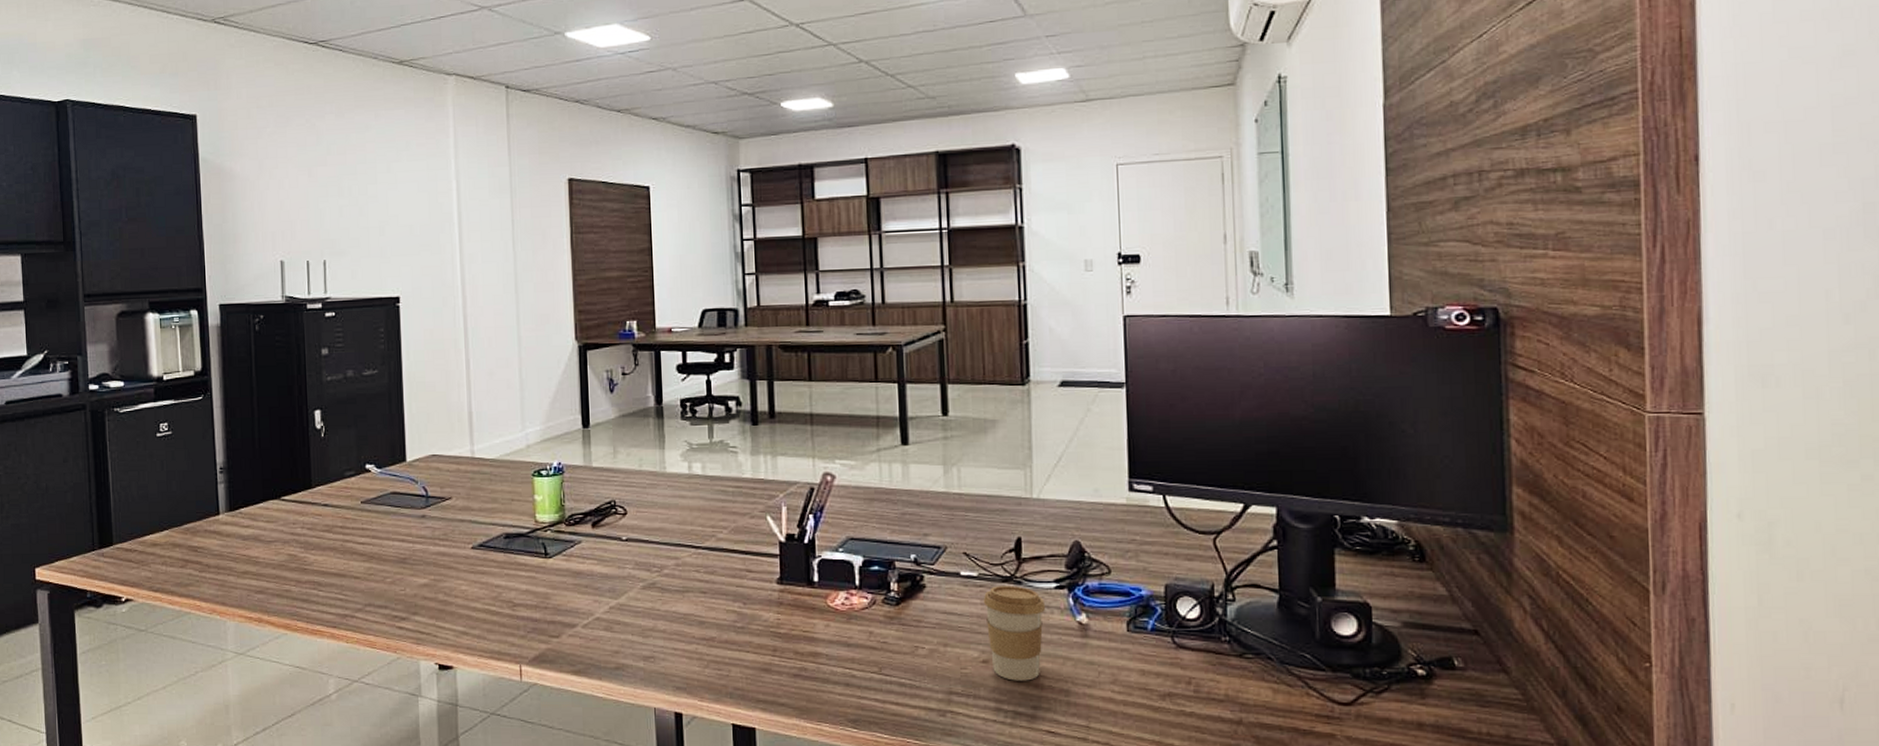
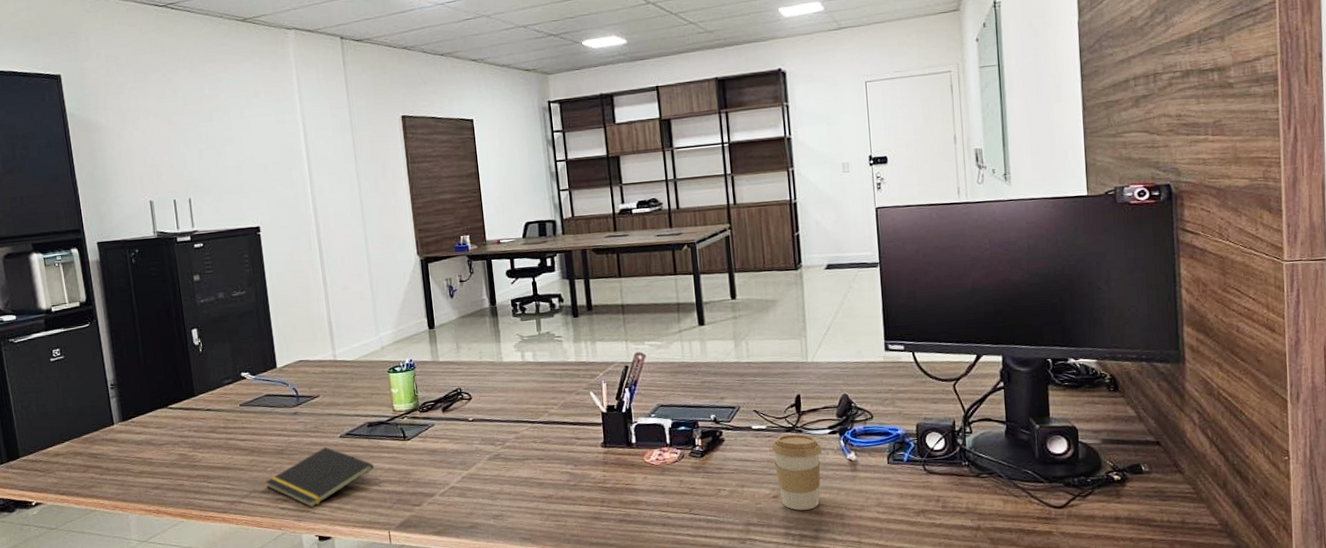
notepad: none [383,559,509,629] -> present [265,447,374,507]

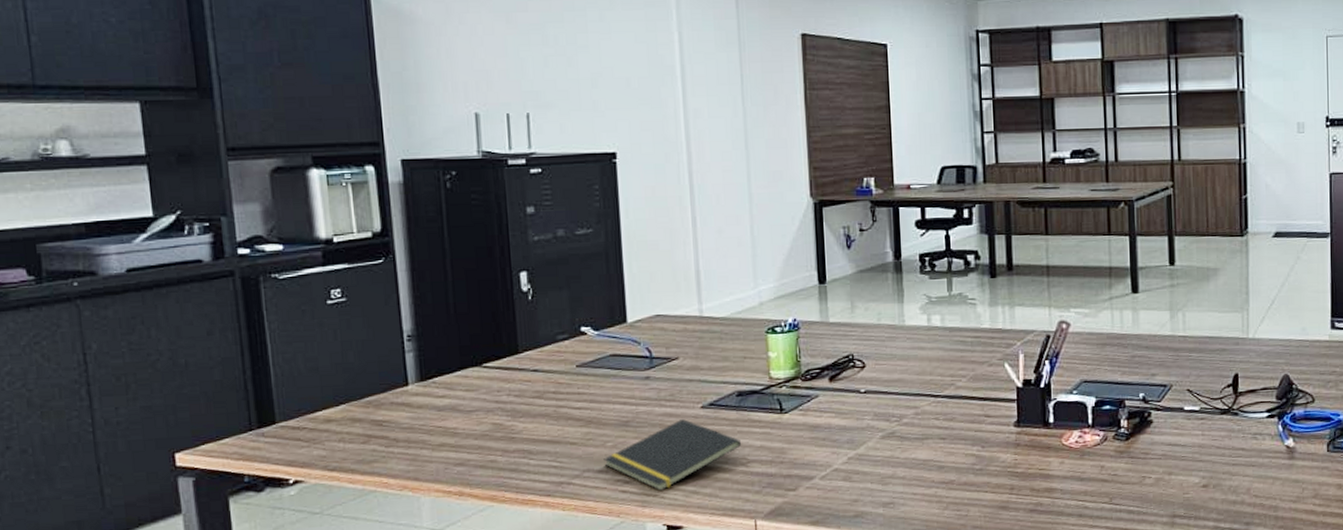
coffee cup: present [771,434,822,511] -> none [1204,417,1258,502]

